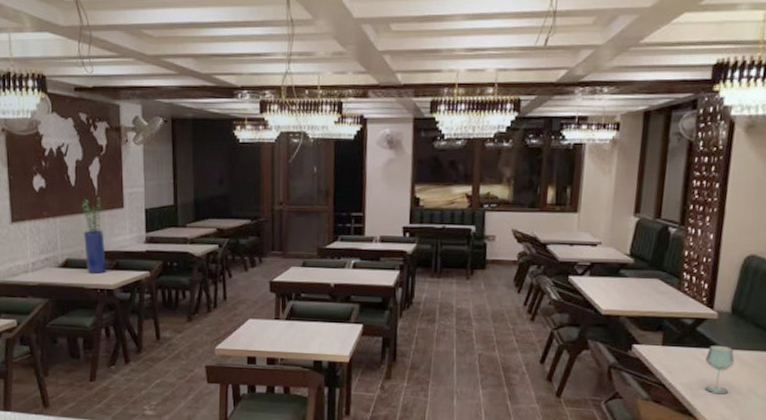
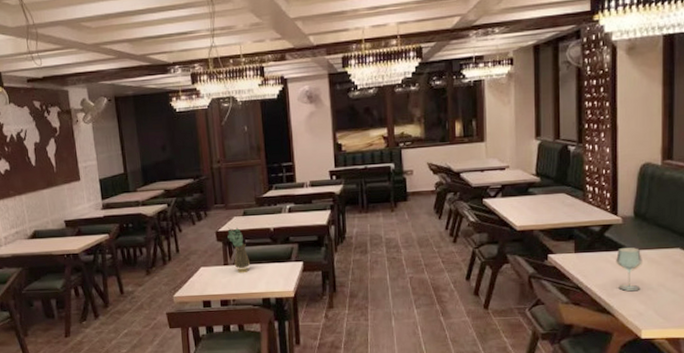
vase: present [81,196,107,275] -> none [42,172,71,242]
vase: none [282,278,305,331] -> present [227,227,251,274]

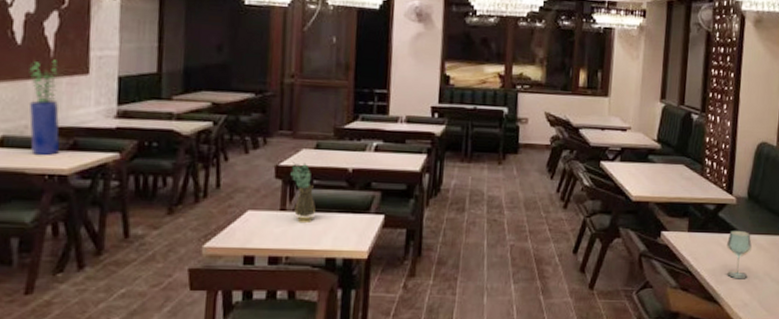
vase: none [42,172,71,242] -> present [29,58,61,156]

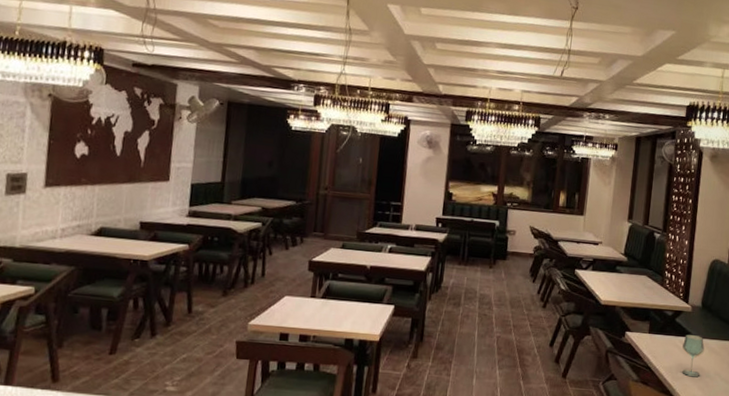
vase: present [29,58,61,156] -> none [121,167,147,245]
vase: present [290,162,317,224] -> none [320,258,340,309]

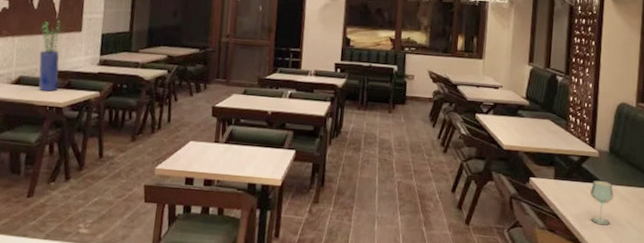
vase: none [121,167,147,245] -> present [38,19,61,92]

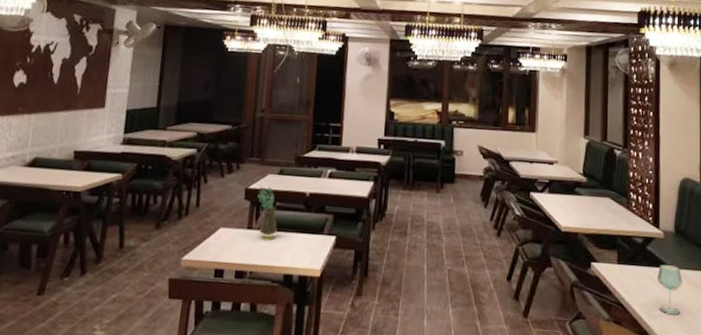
vase: present [38,19,61,92] -> none [55,94,83,175]
vase: none [223,104,243,154] -> present [257,186,278,242]

